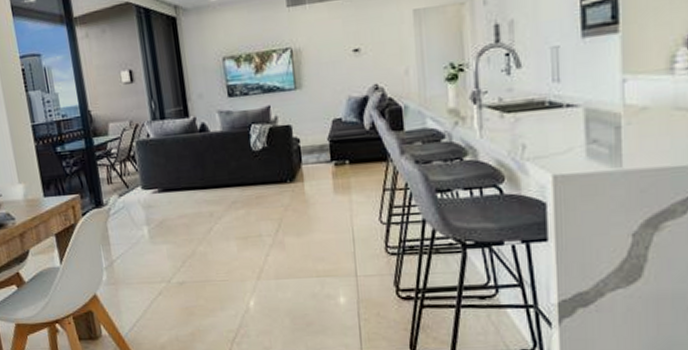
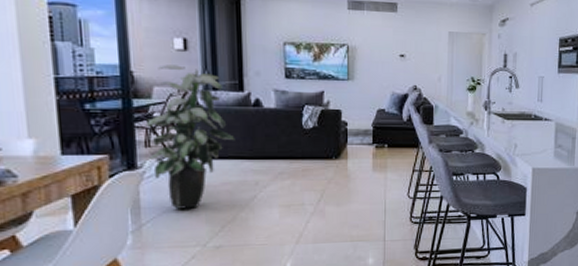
indoor plant: none [106,98,186,245] -> present [145,64,235,209]

